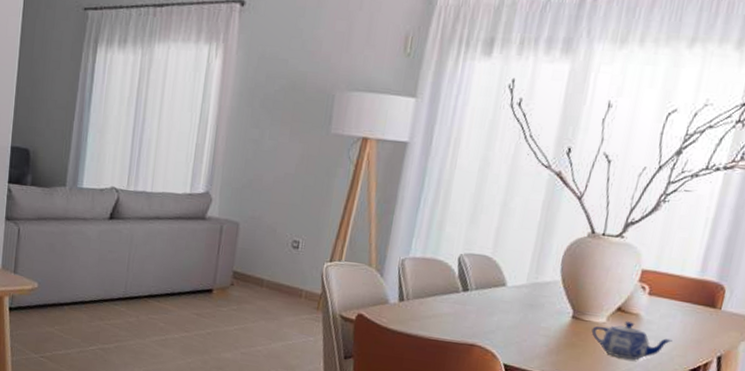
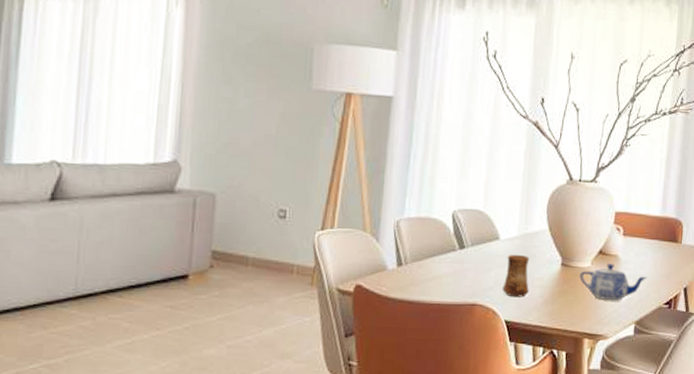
cup: none [504,301,537,345] -> present [502,254,530,298]

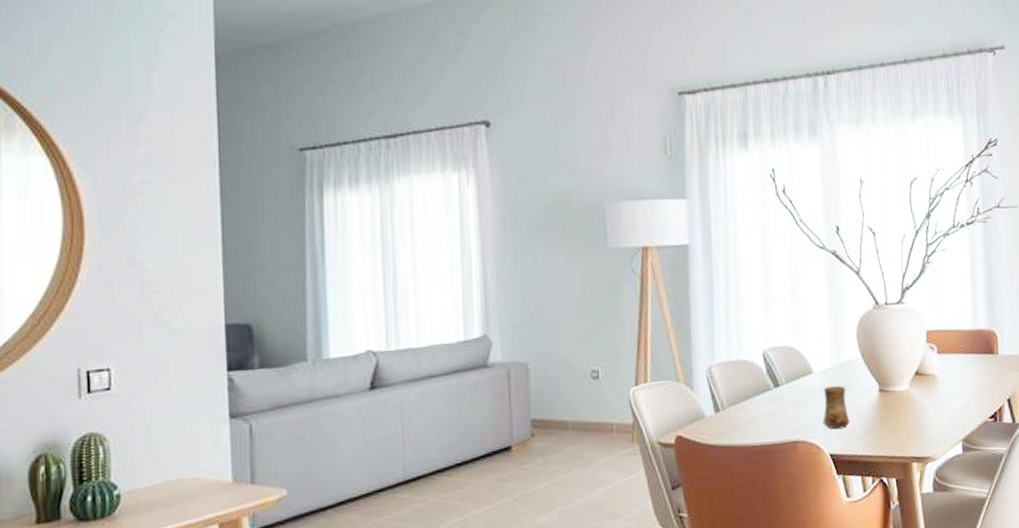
teapot: present [579,263,647,301] -> none [899,383,968,421]

